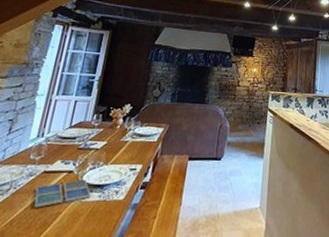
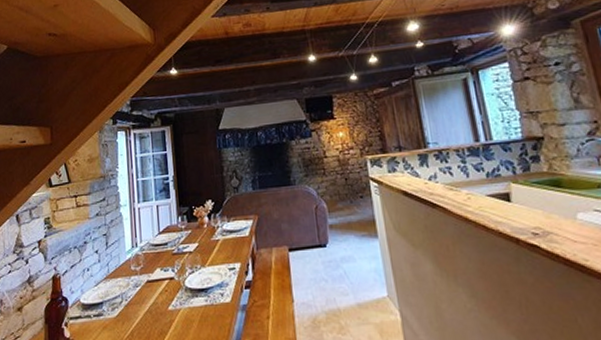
drink coaster: present [34,179,91,208] -> none [145,285,197,317]

